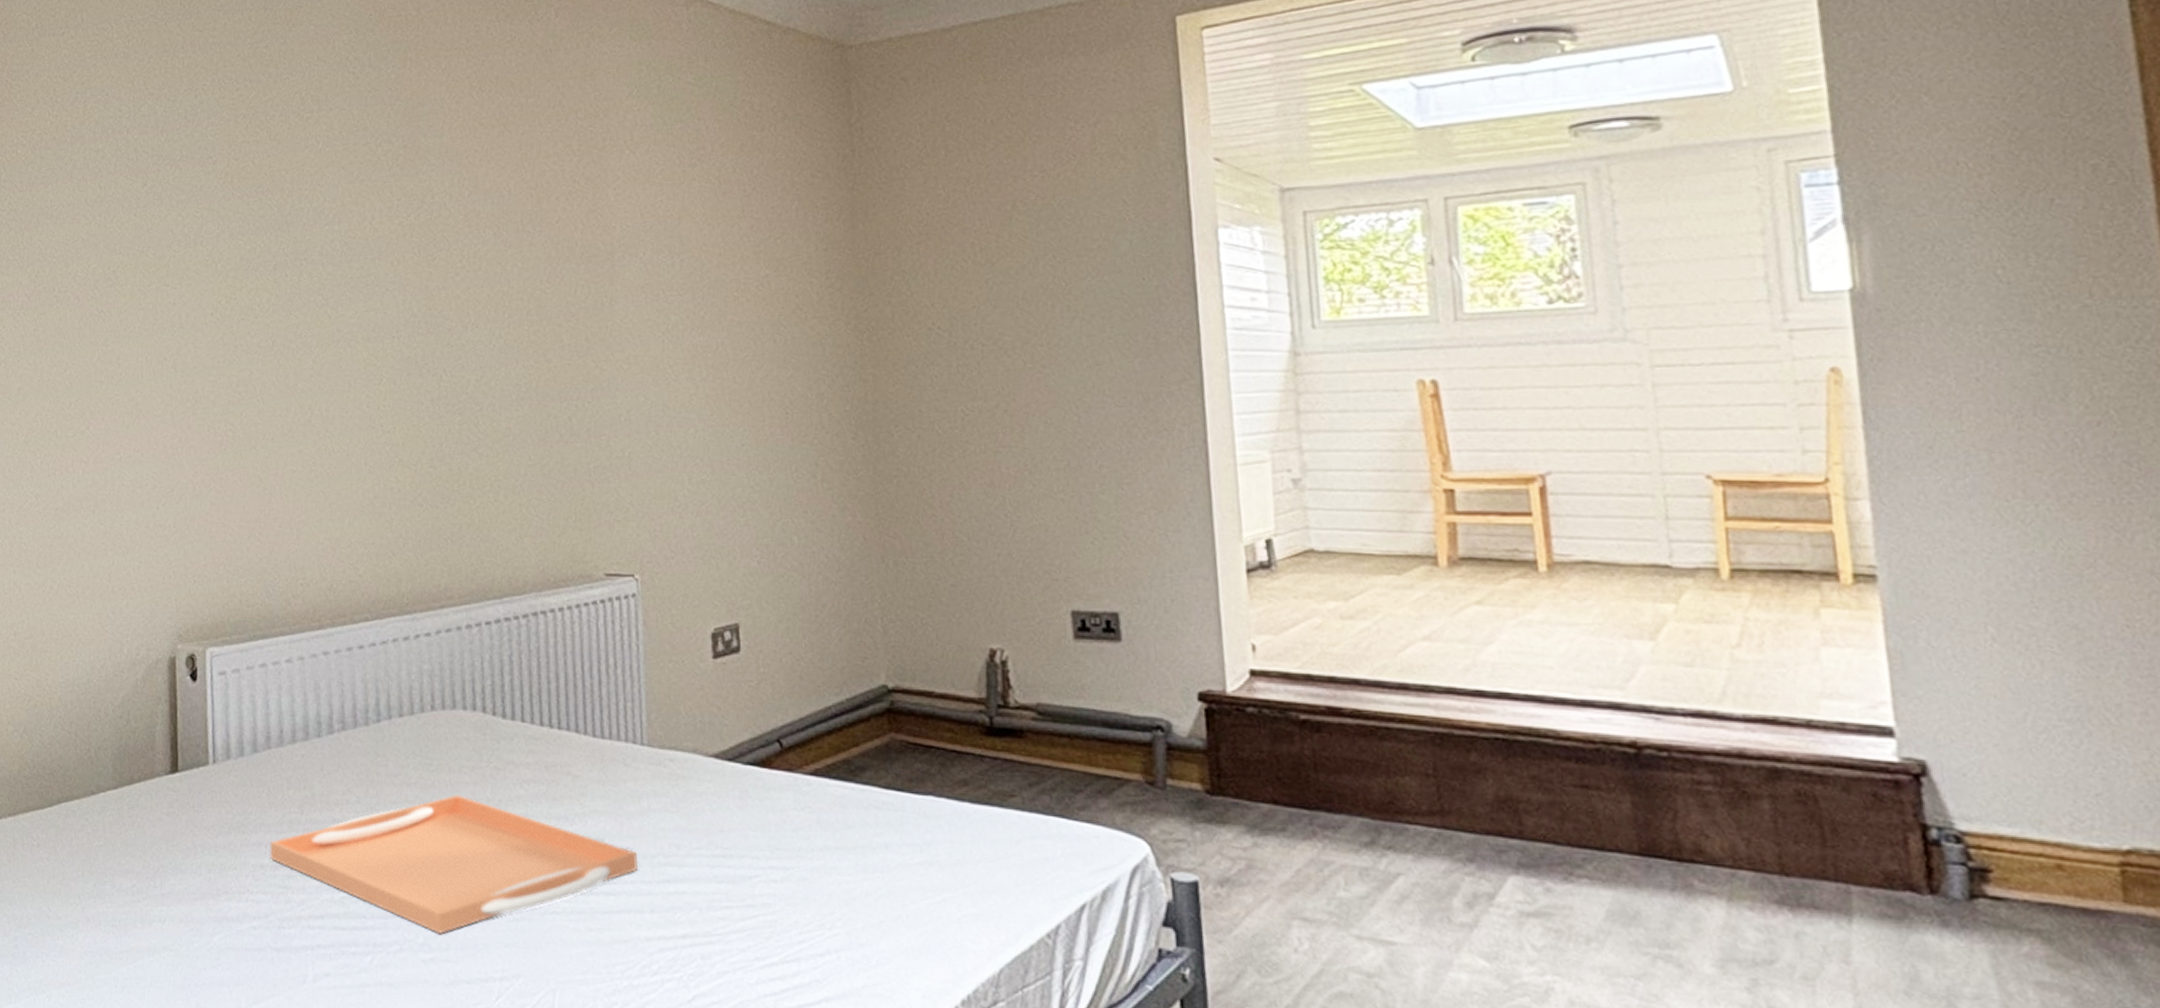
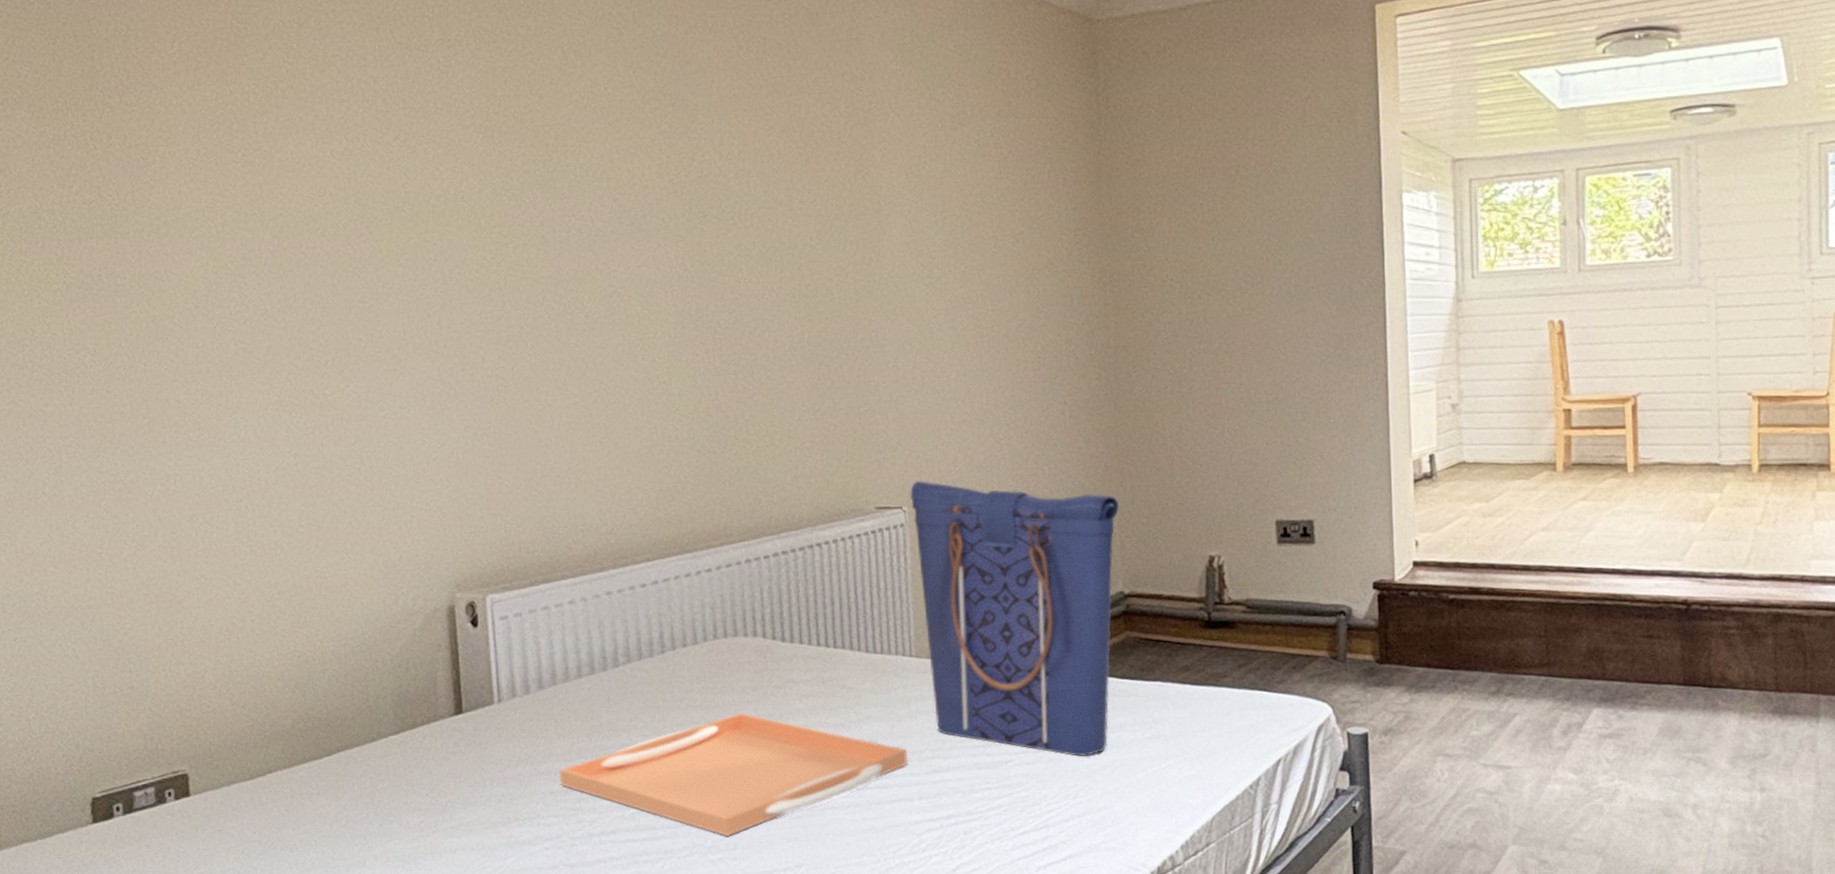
tote bag: none [642,547,881,880] -> present [909,481,1120,757]

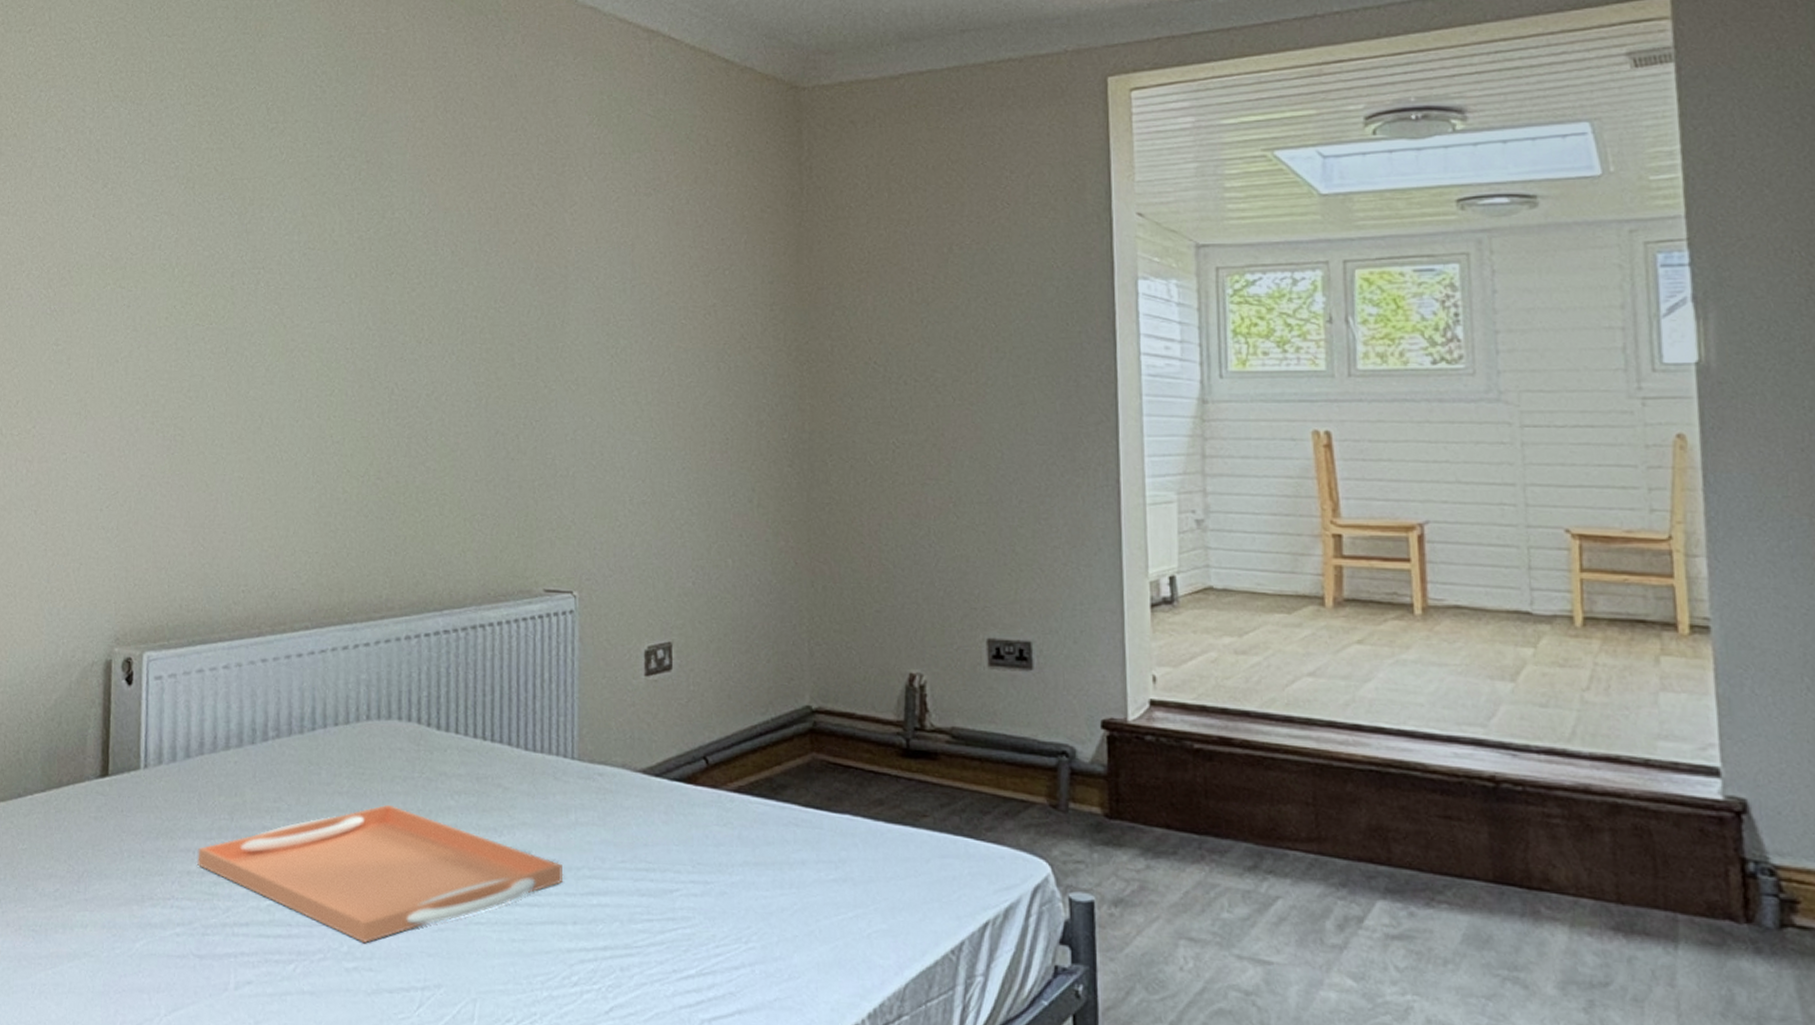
tote bag: present [909,481,1120,757] -> none [581,564,810,895]

